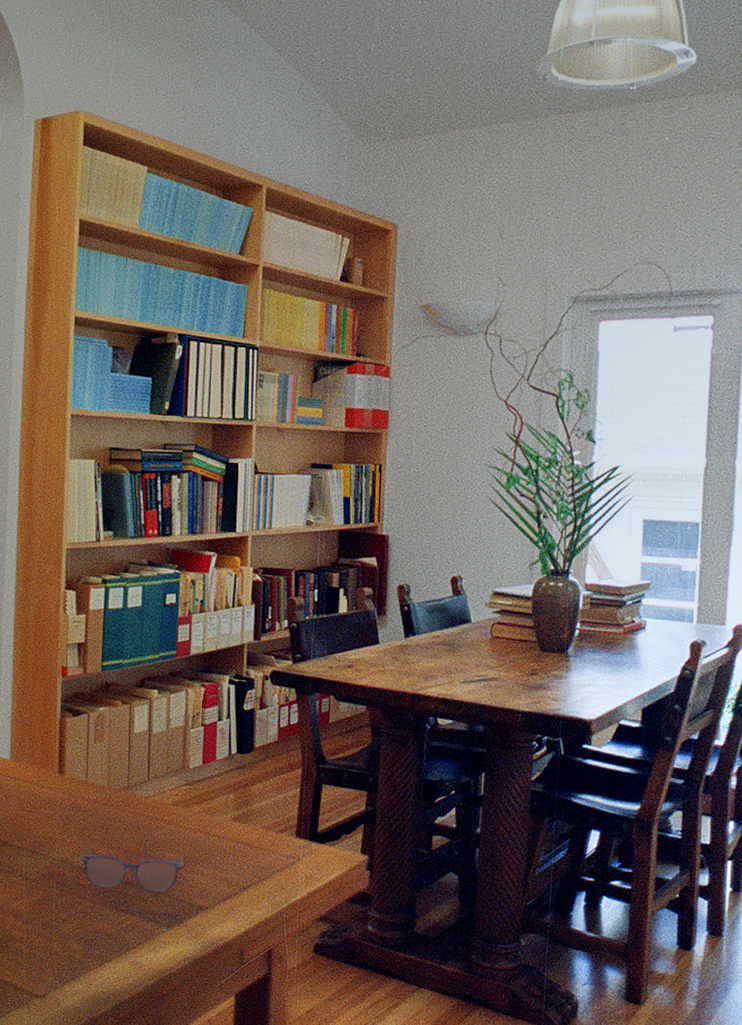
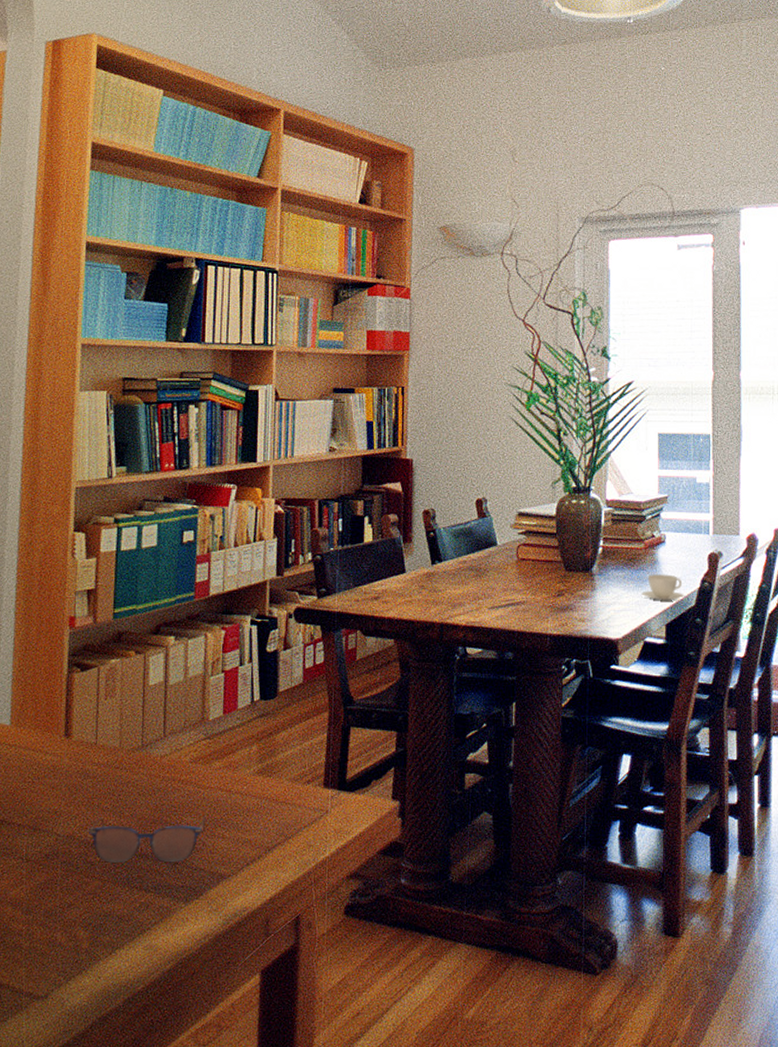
teacup: none [618,659,664,686] -> present [641,574,685,600]

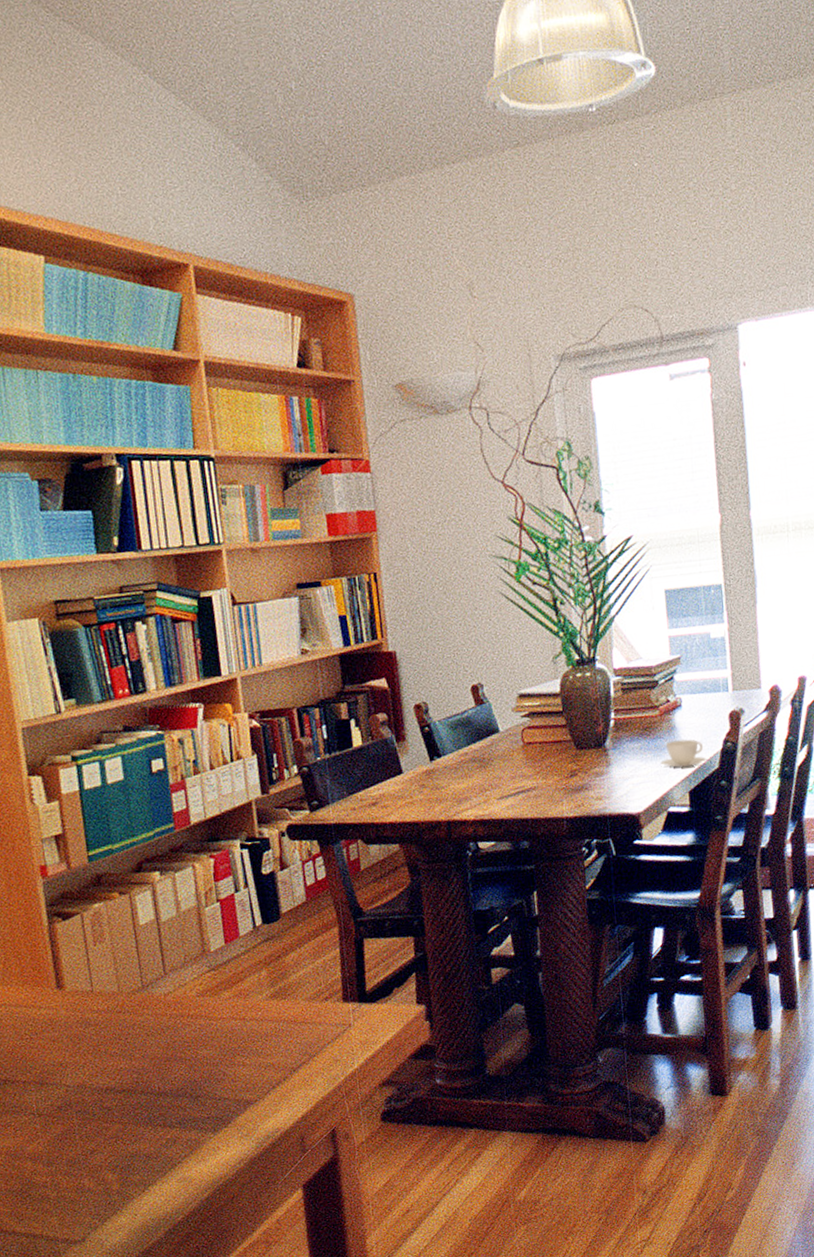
glasses: present [89,817,206,864] -> none [100,1047,224,1106]

